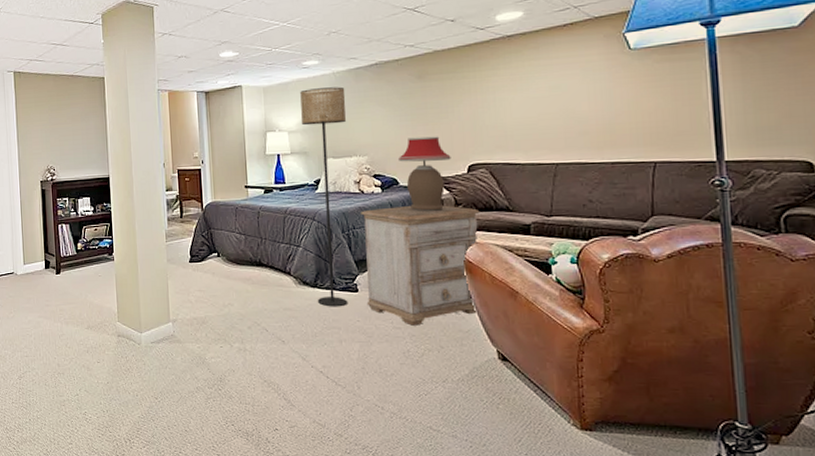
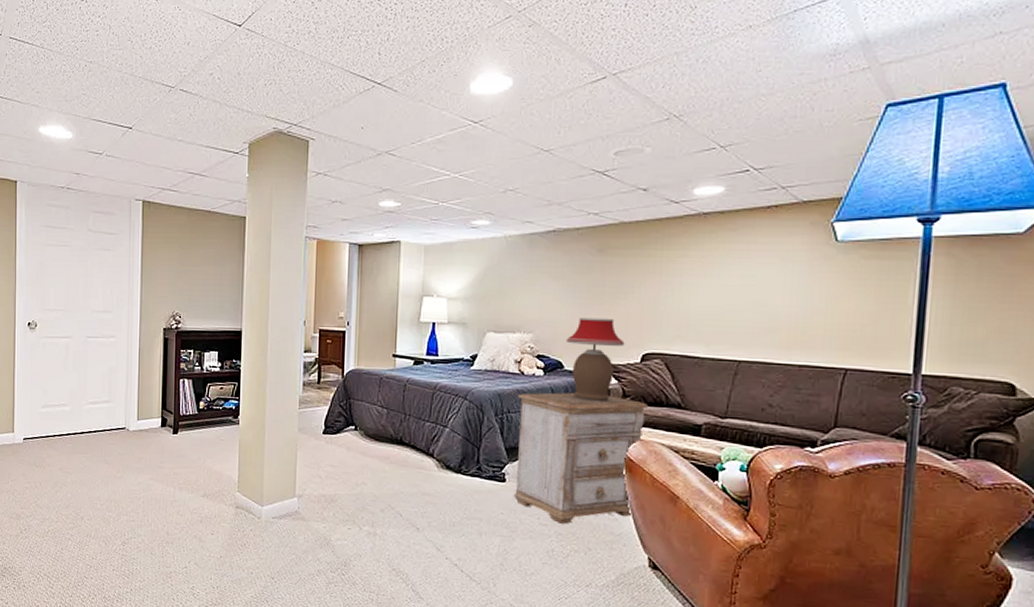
floor lamp: present [300,86,348,307] -> none [461,252,516,497]

